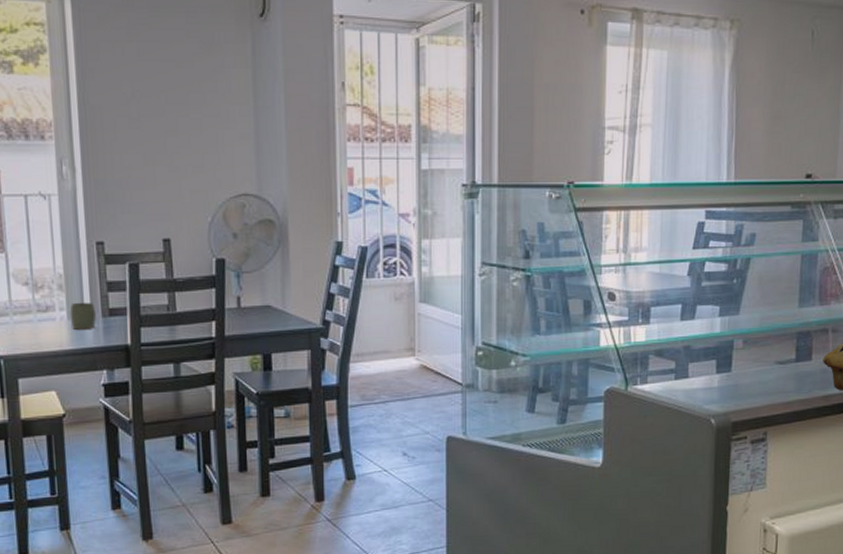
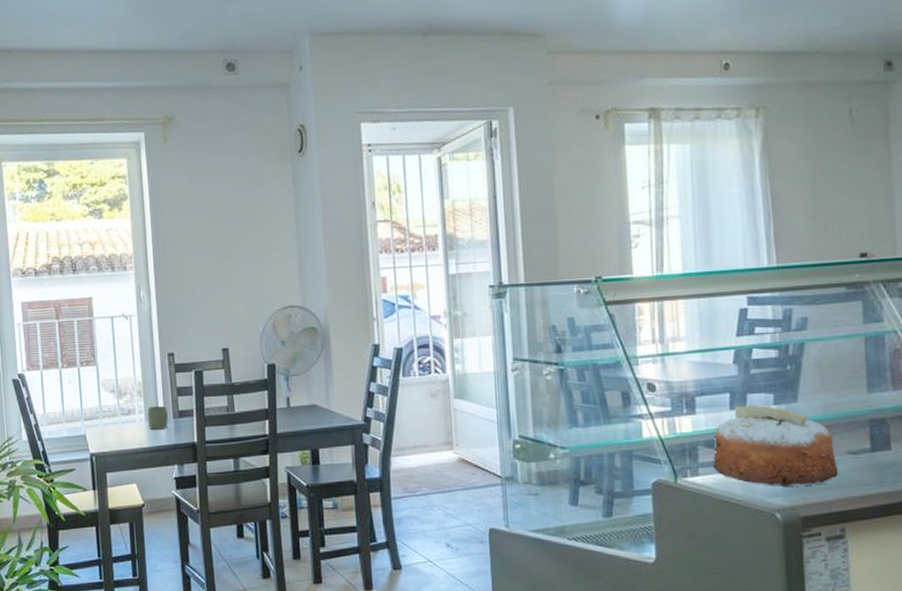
cake: none [661,316,768,395] -> present [713,405,839,487]

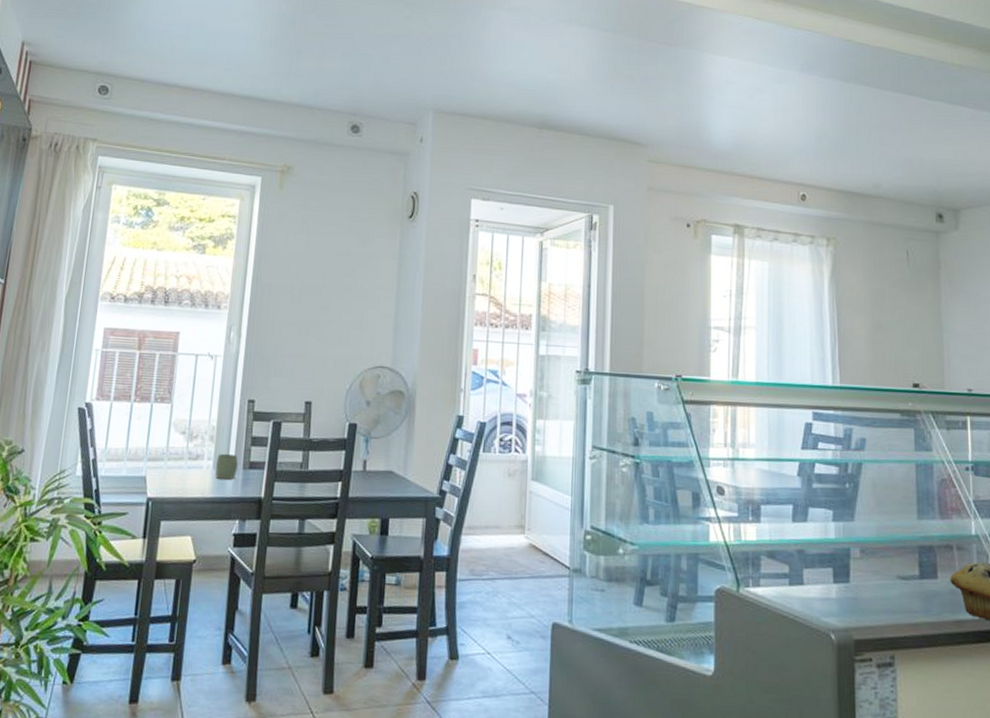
cake: present [713,405,839,487] -> none [774,518,890,608]

